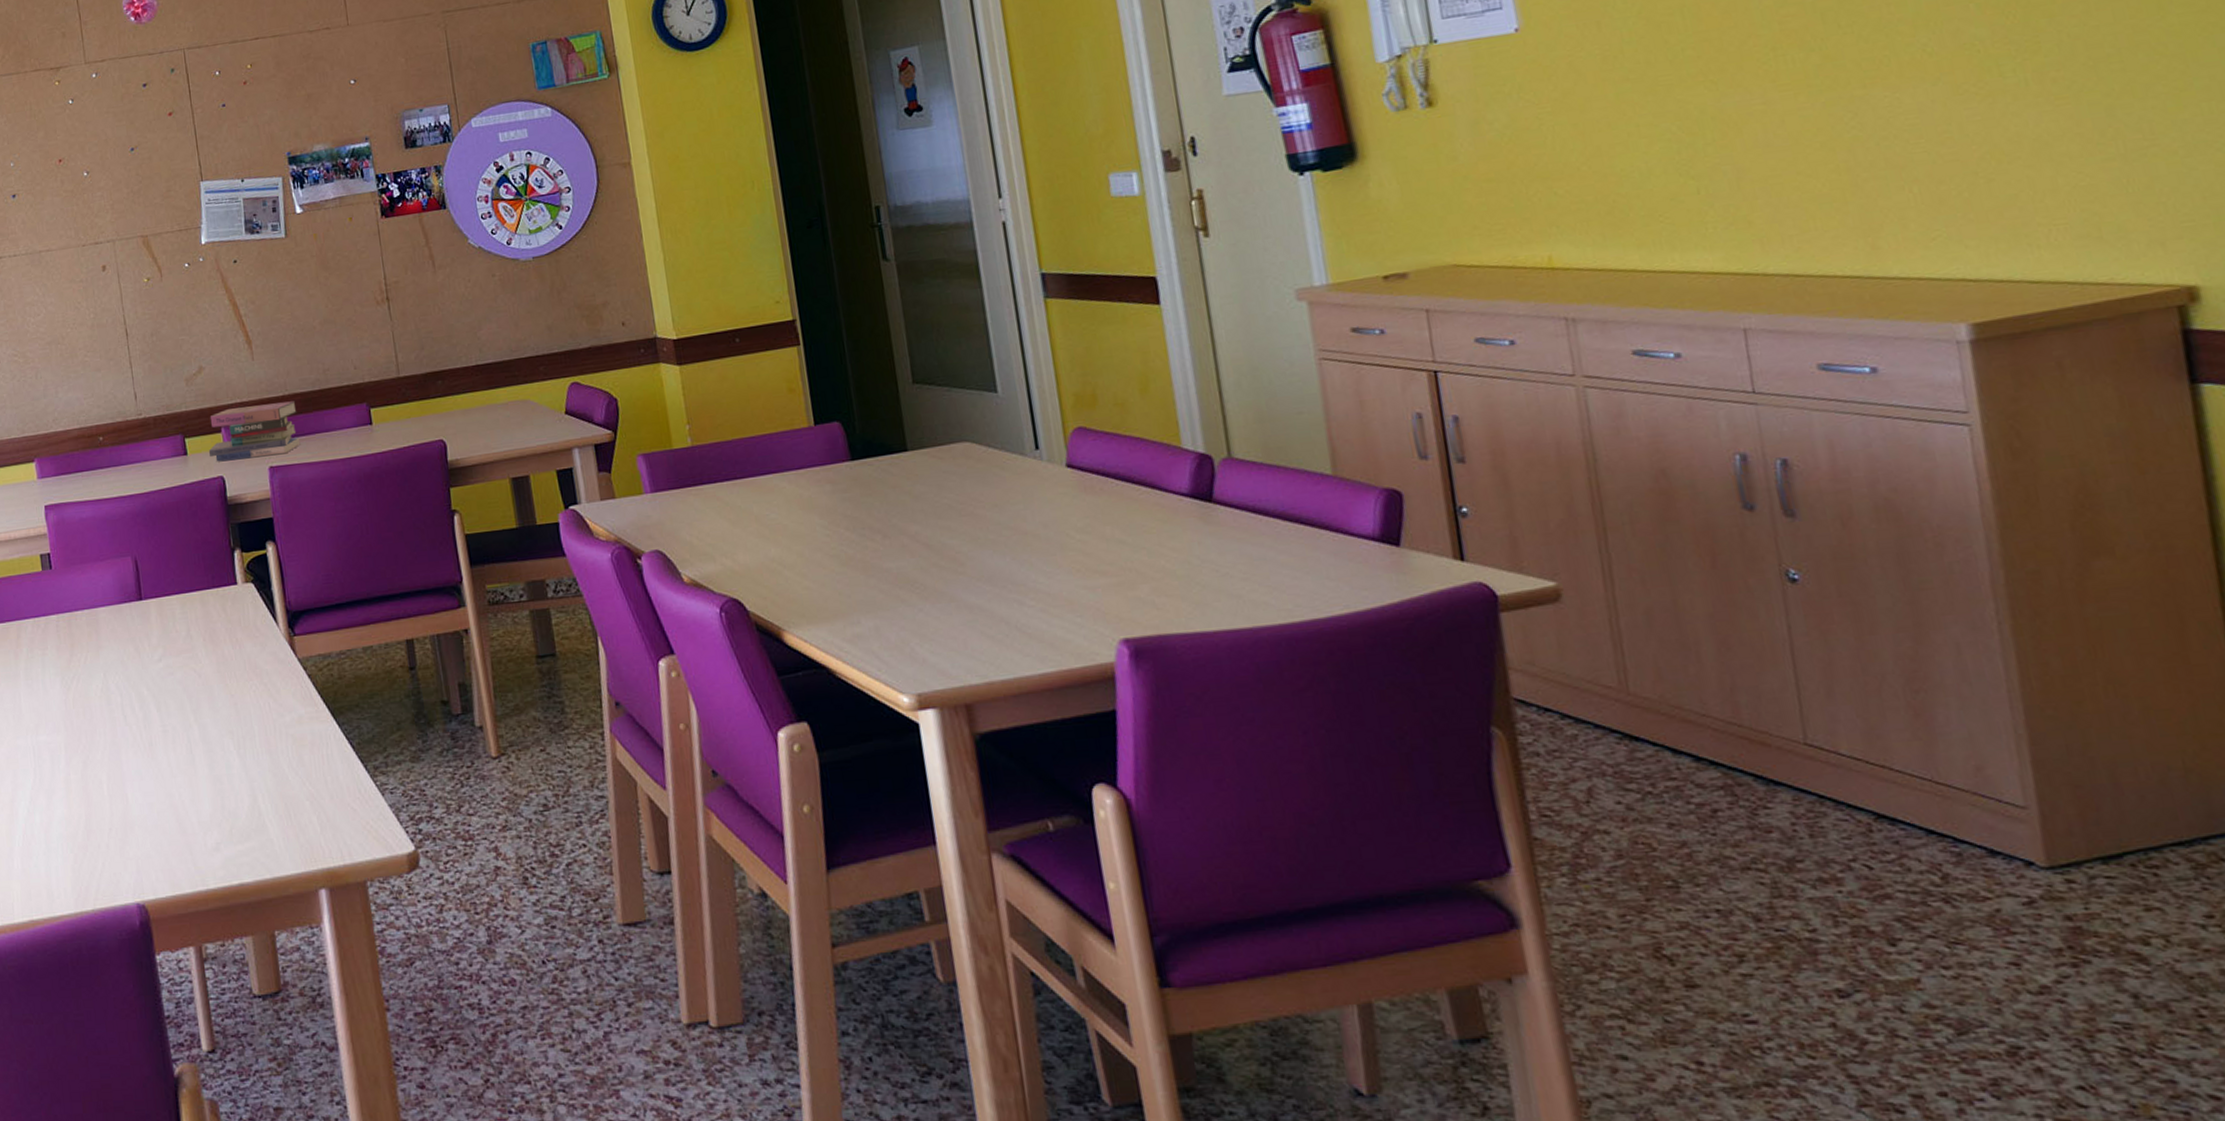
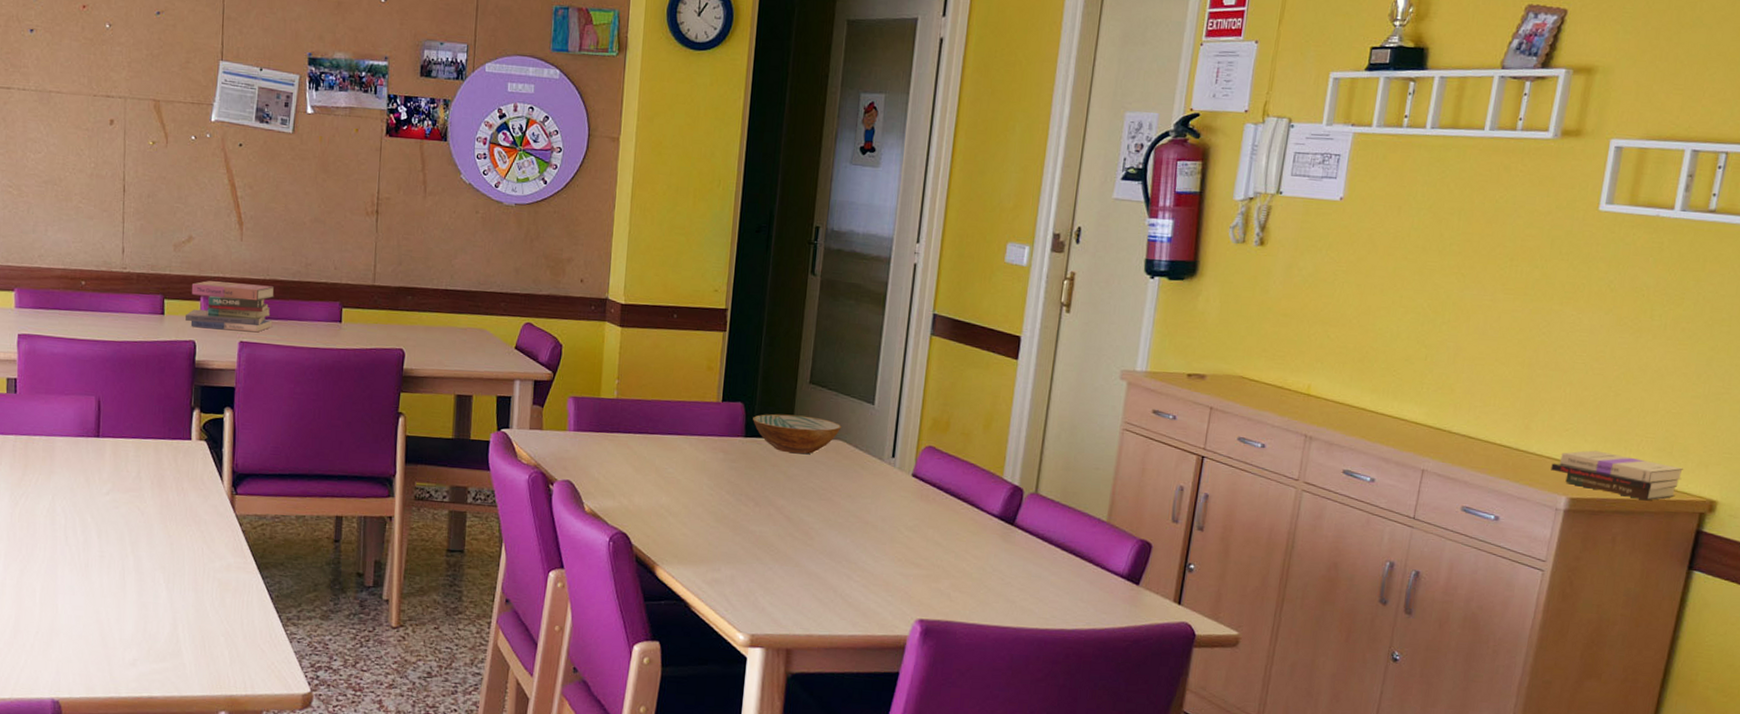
bowl: none [855,420,965,470] -> present [753,414,842,455]
books: none [1927,253,2131,307] -> present [1551,450,1683,501]

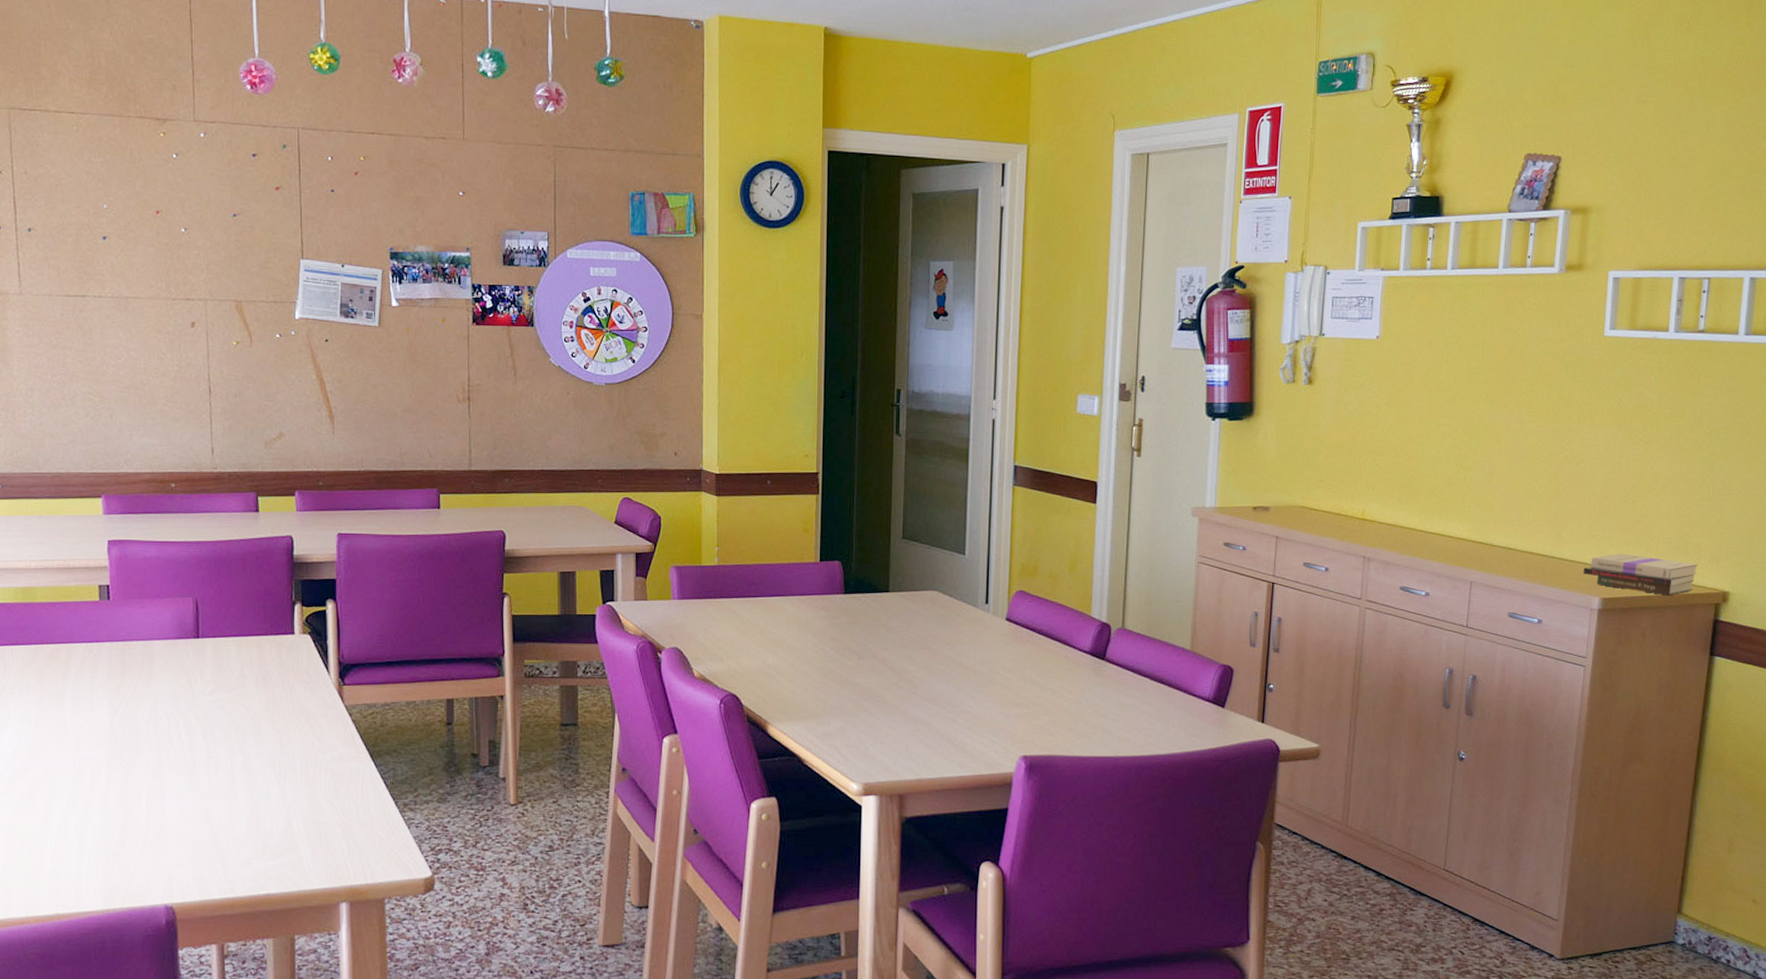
books: present [186,281,275,333] -> none [281,476,370,524]
bowl: present [753,414,842,455] -> none [851,569,936,607]

